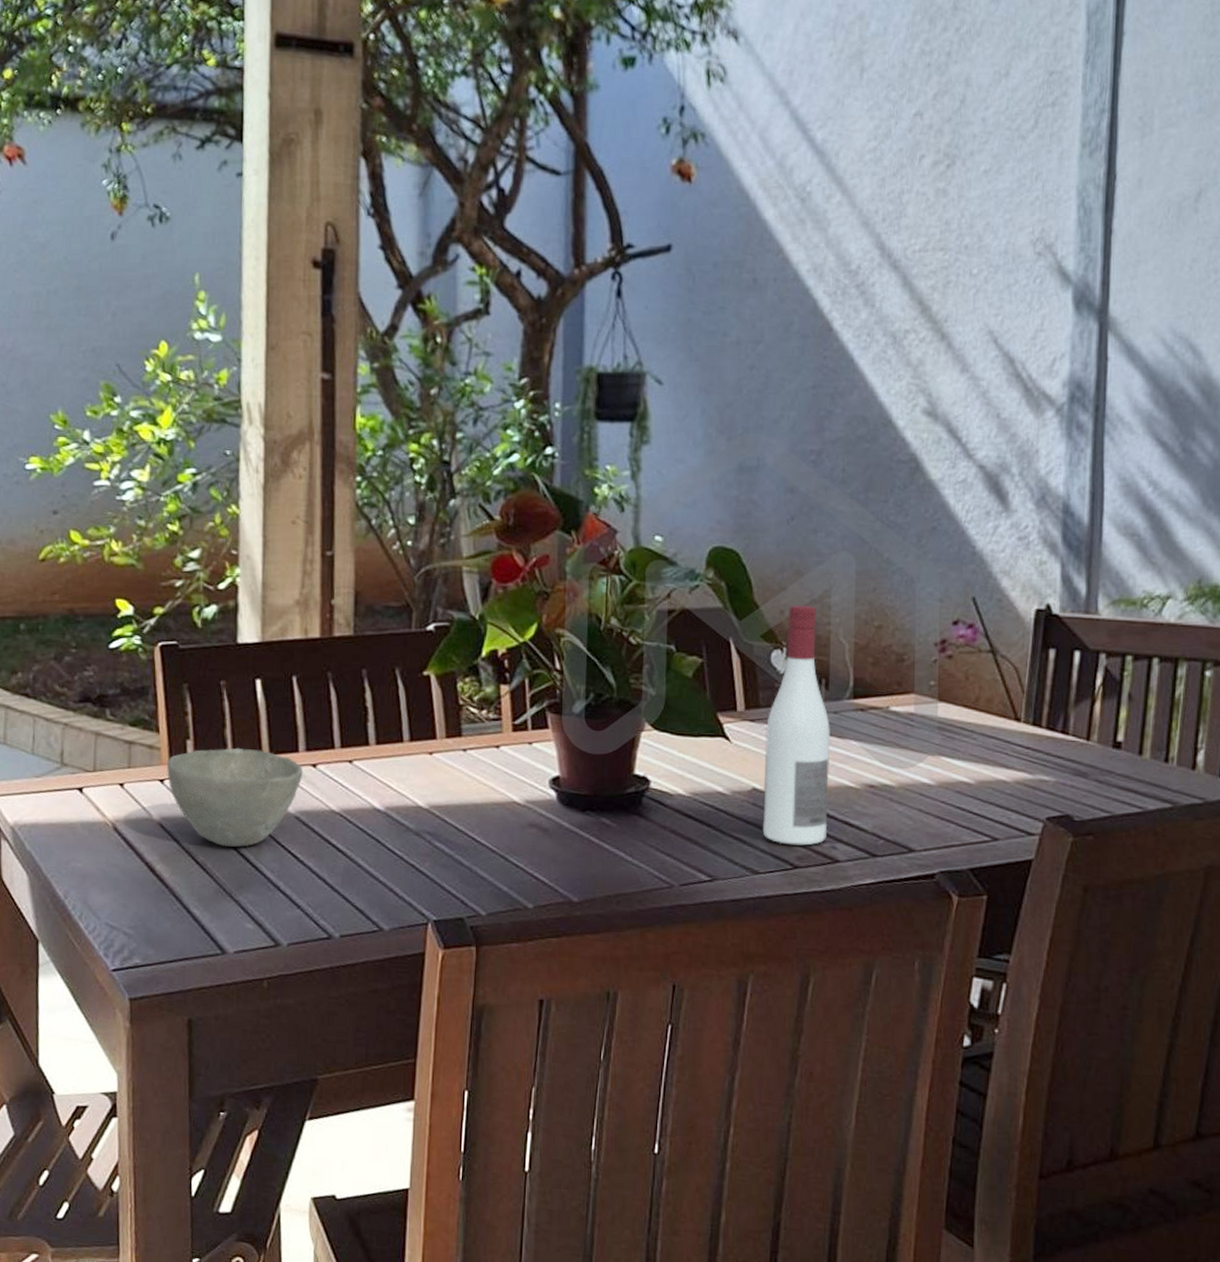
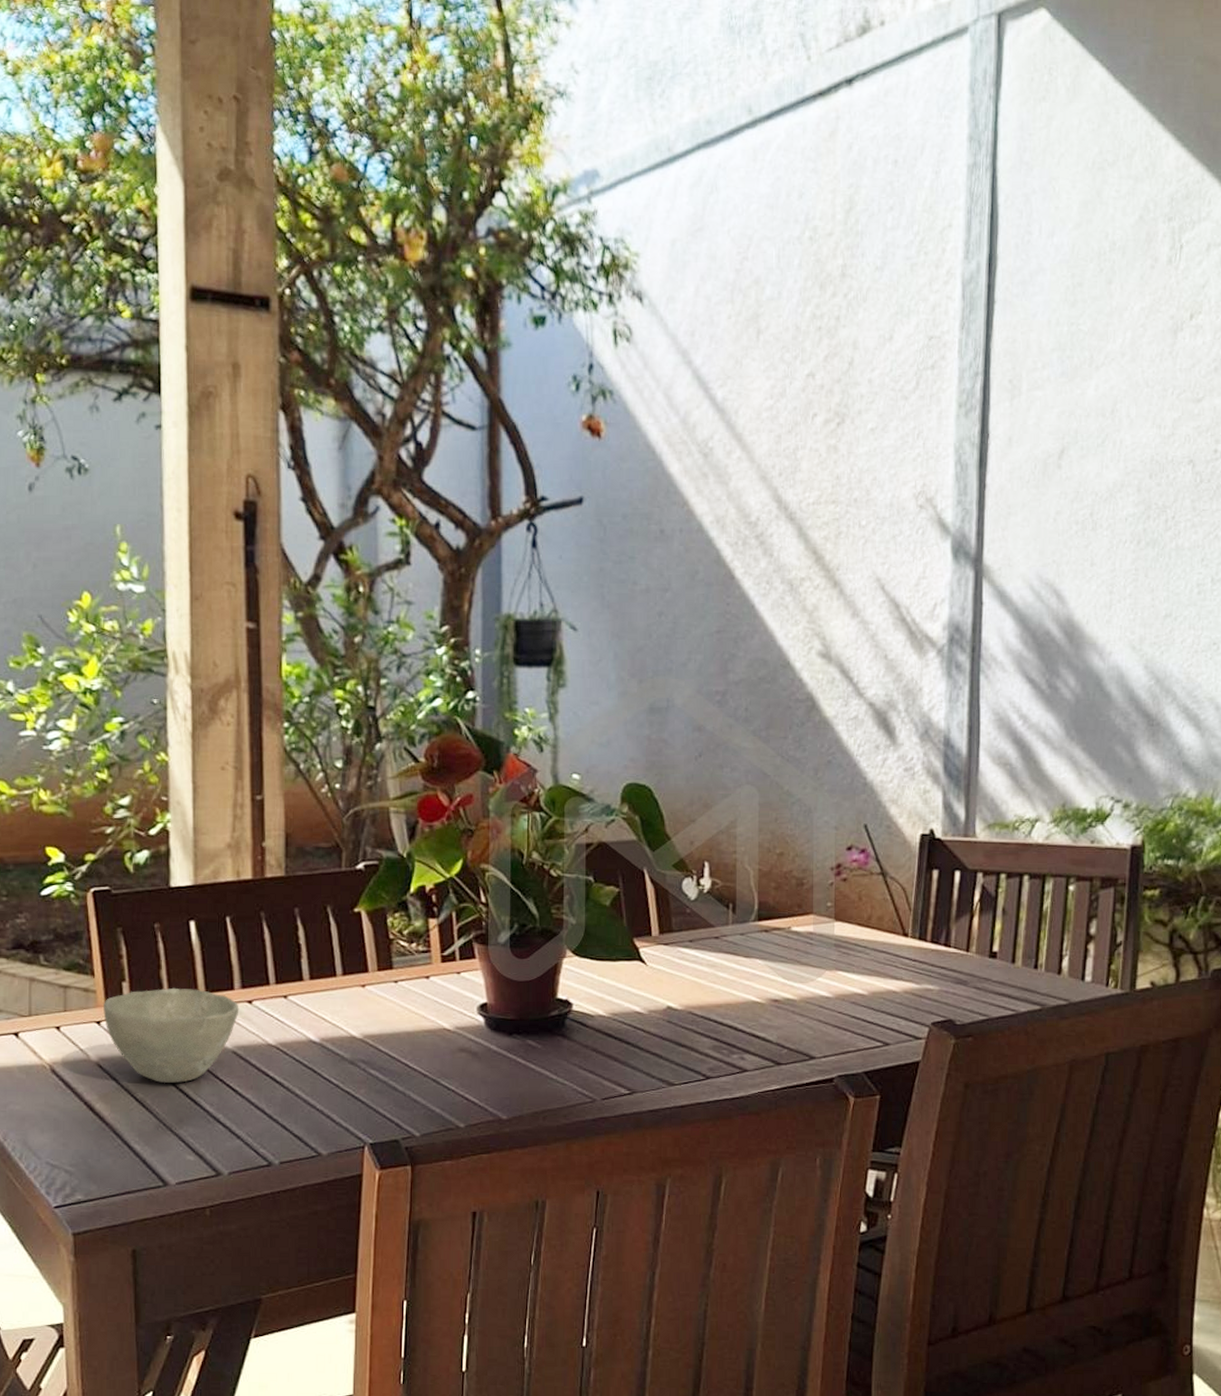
wine bottle: present [762,604,831,846] -> none [677,835,738,1058]

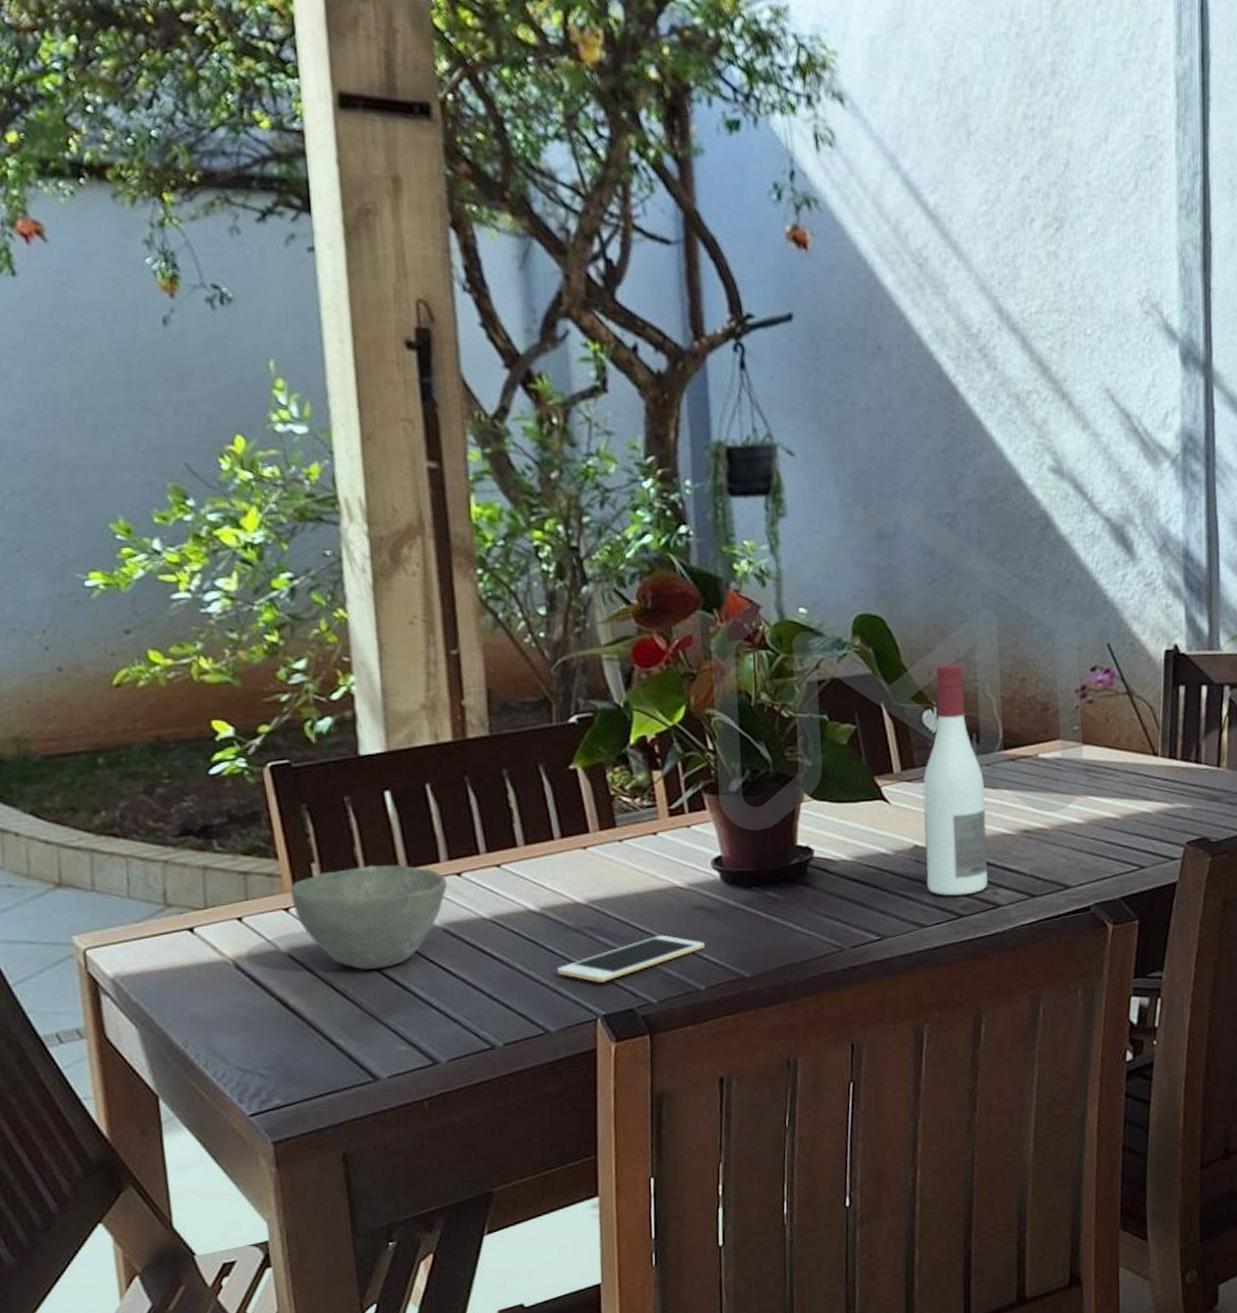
cell phone: none [332,1074,467,1112] -> present [557,935,705,982]
wine bottle: none [677,835,738,1058] -> present [923,664,989,896]

